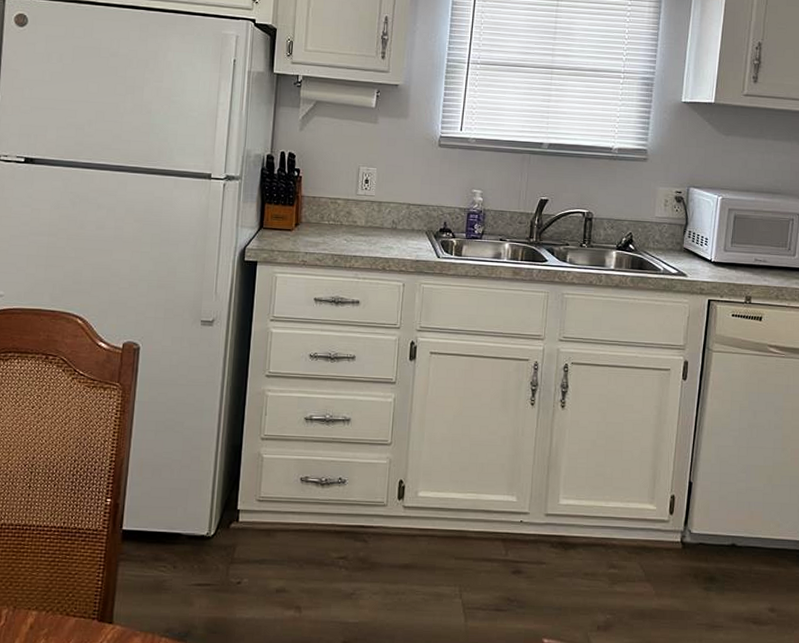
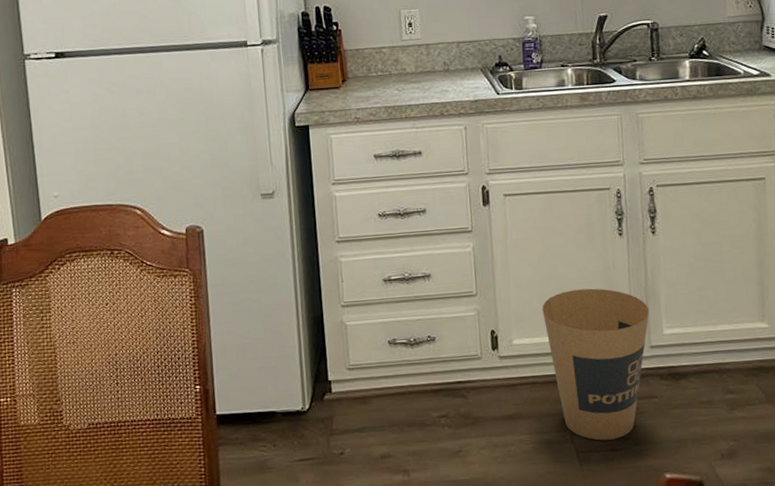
trash can: none [450,451,550,600] -> present [542,288,650,441]

